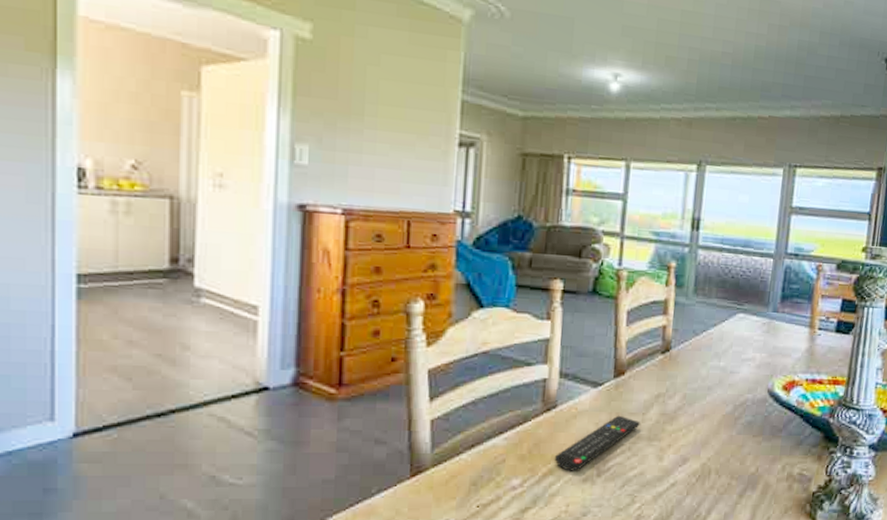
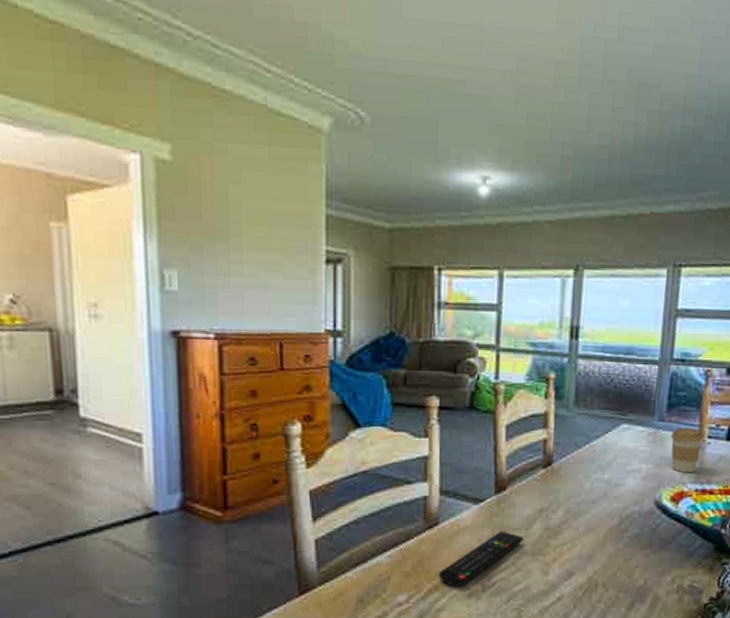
coffee cup: none [783,319,814,363] -> present [671,428,703,473]

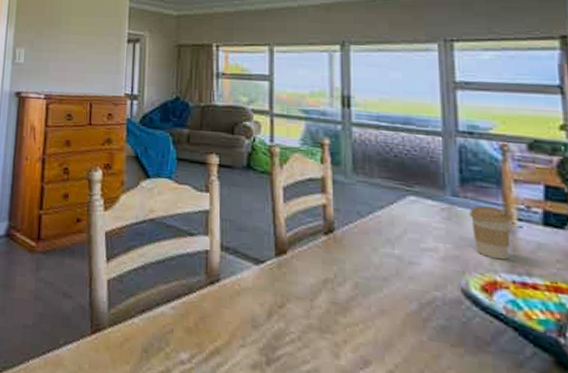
remote control: present [438,531,524,587] -> none [220,297,309,354]

